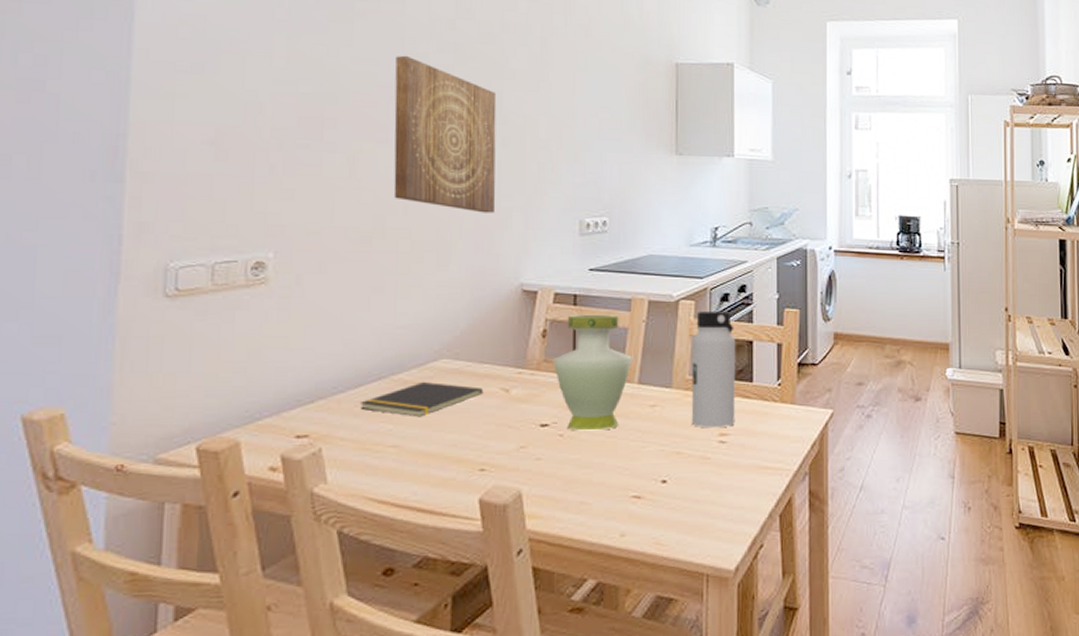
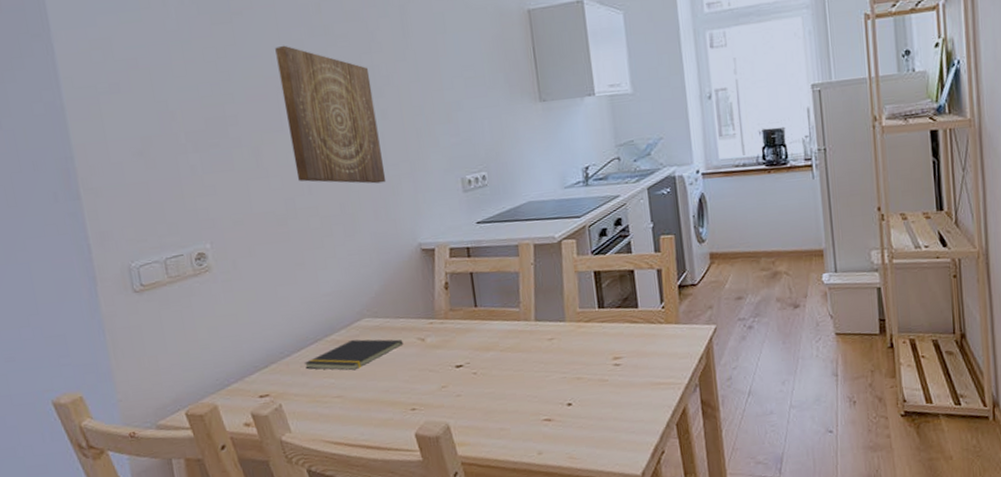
vase: present [552,314,632,431] -> none [457,261,527,368]
water bottle: present [691,310,736,427] -> none [577,244,627,354]

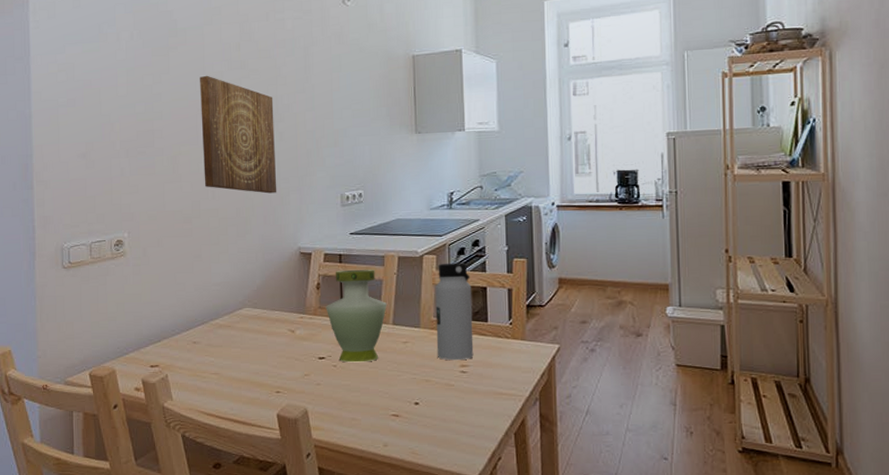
notepad: present [305,339,404,371] -> none [191,325,276,352]
vase: none [457,261,527,368] -> present [325,269,387,363]
water bottle: none [577,244,627,354] -> present [435,262,474,360]

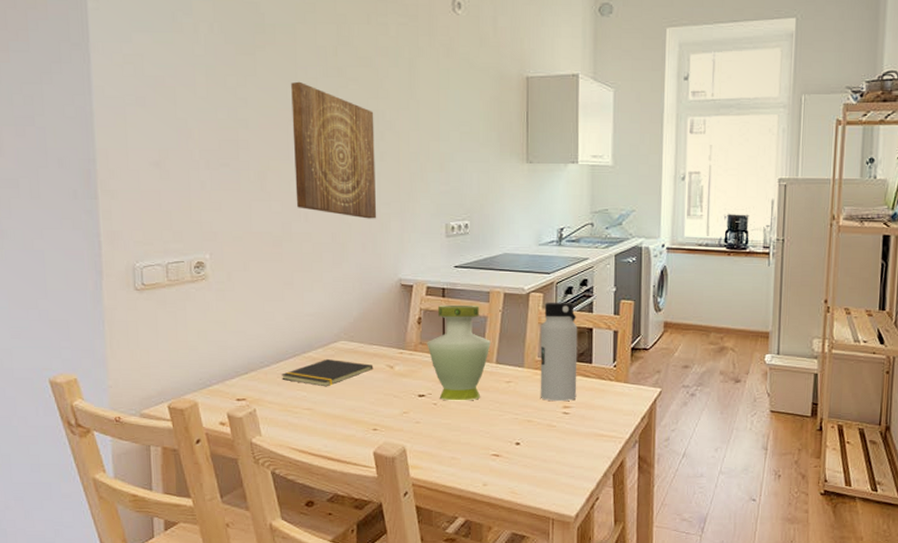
notepad: none [191,325,276,352] -> present [282,358,374,387]

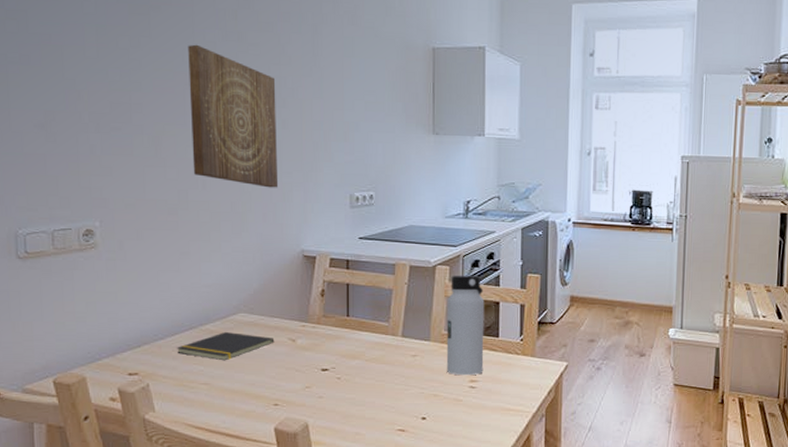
vase: present [427,304,491,401] -> none [330,277,396,375]

